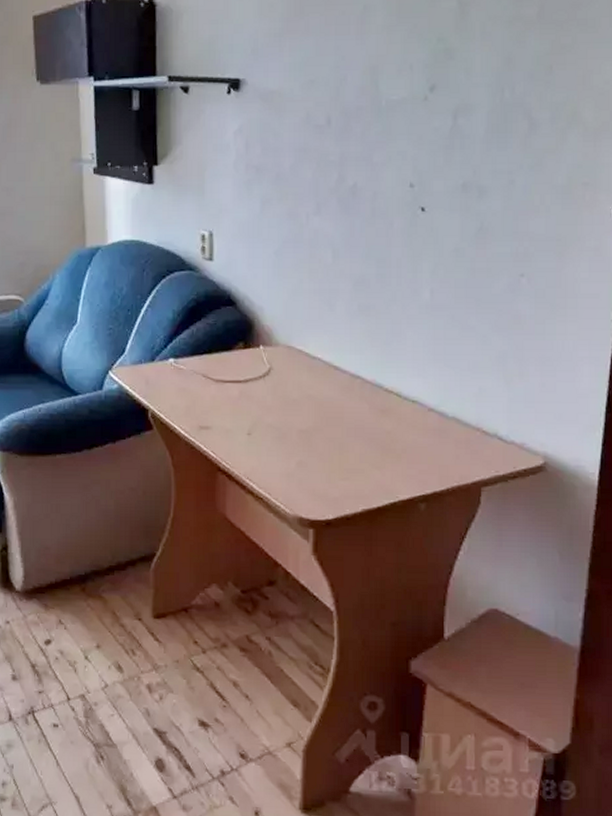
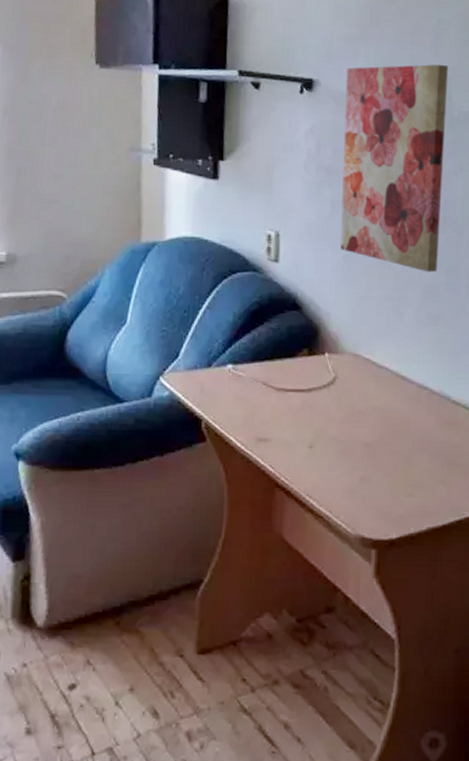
wall art: none [271,52,375,265] -> present [340,64,448,273]

